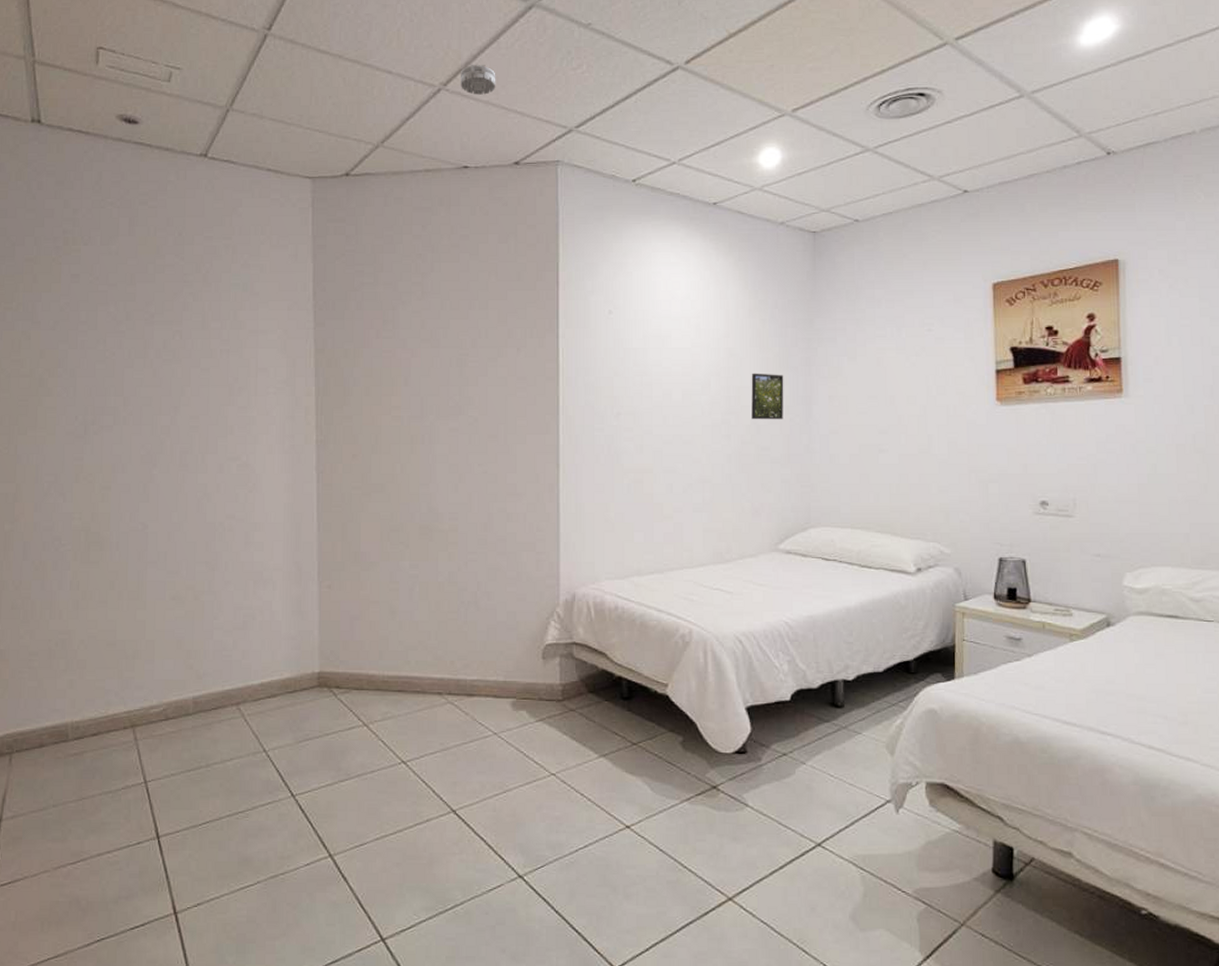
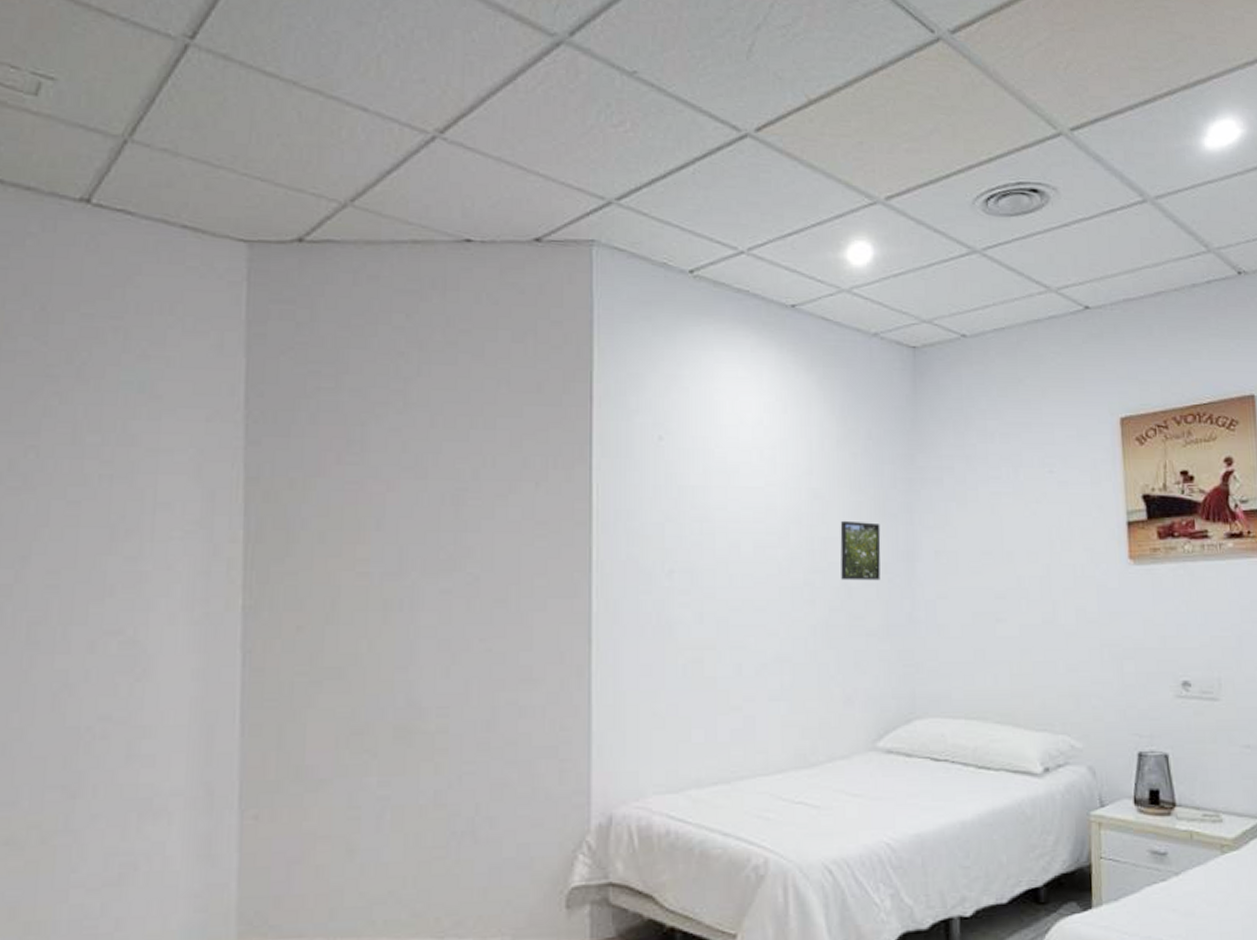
smoke detector: present [461,64,496,95] -> none [463,108,512,149]

